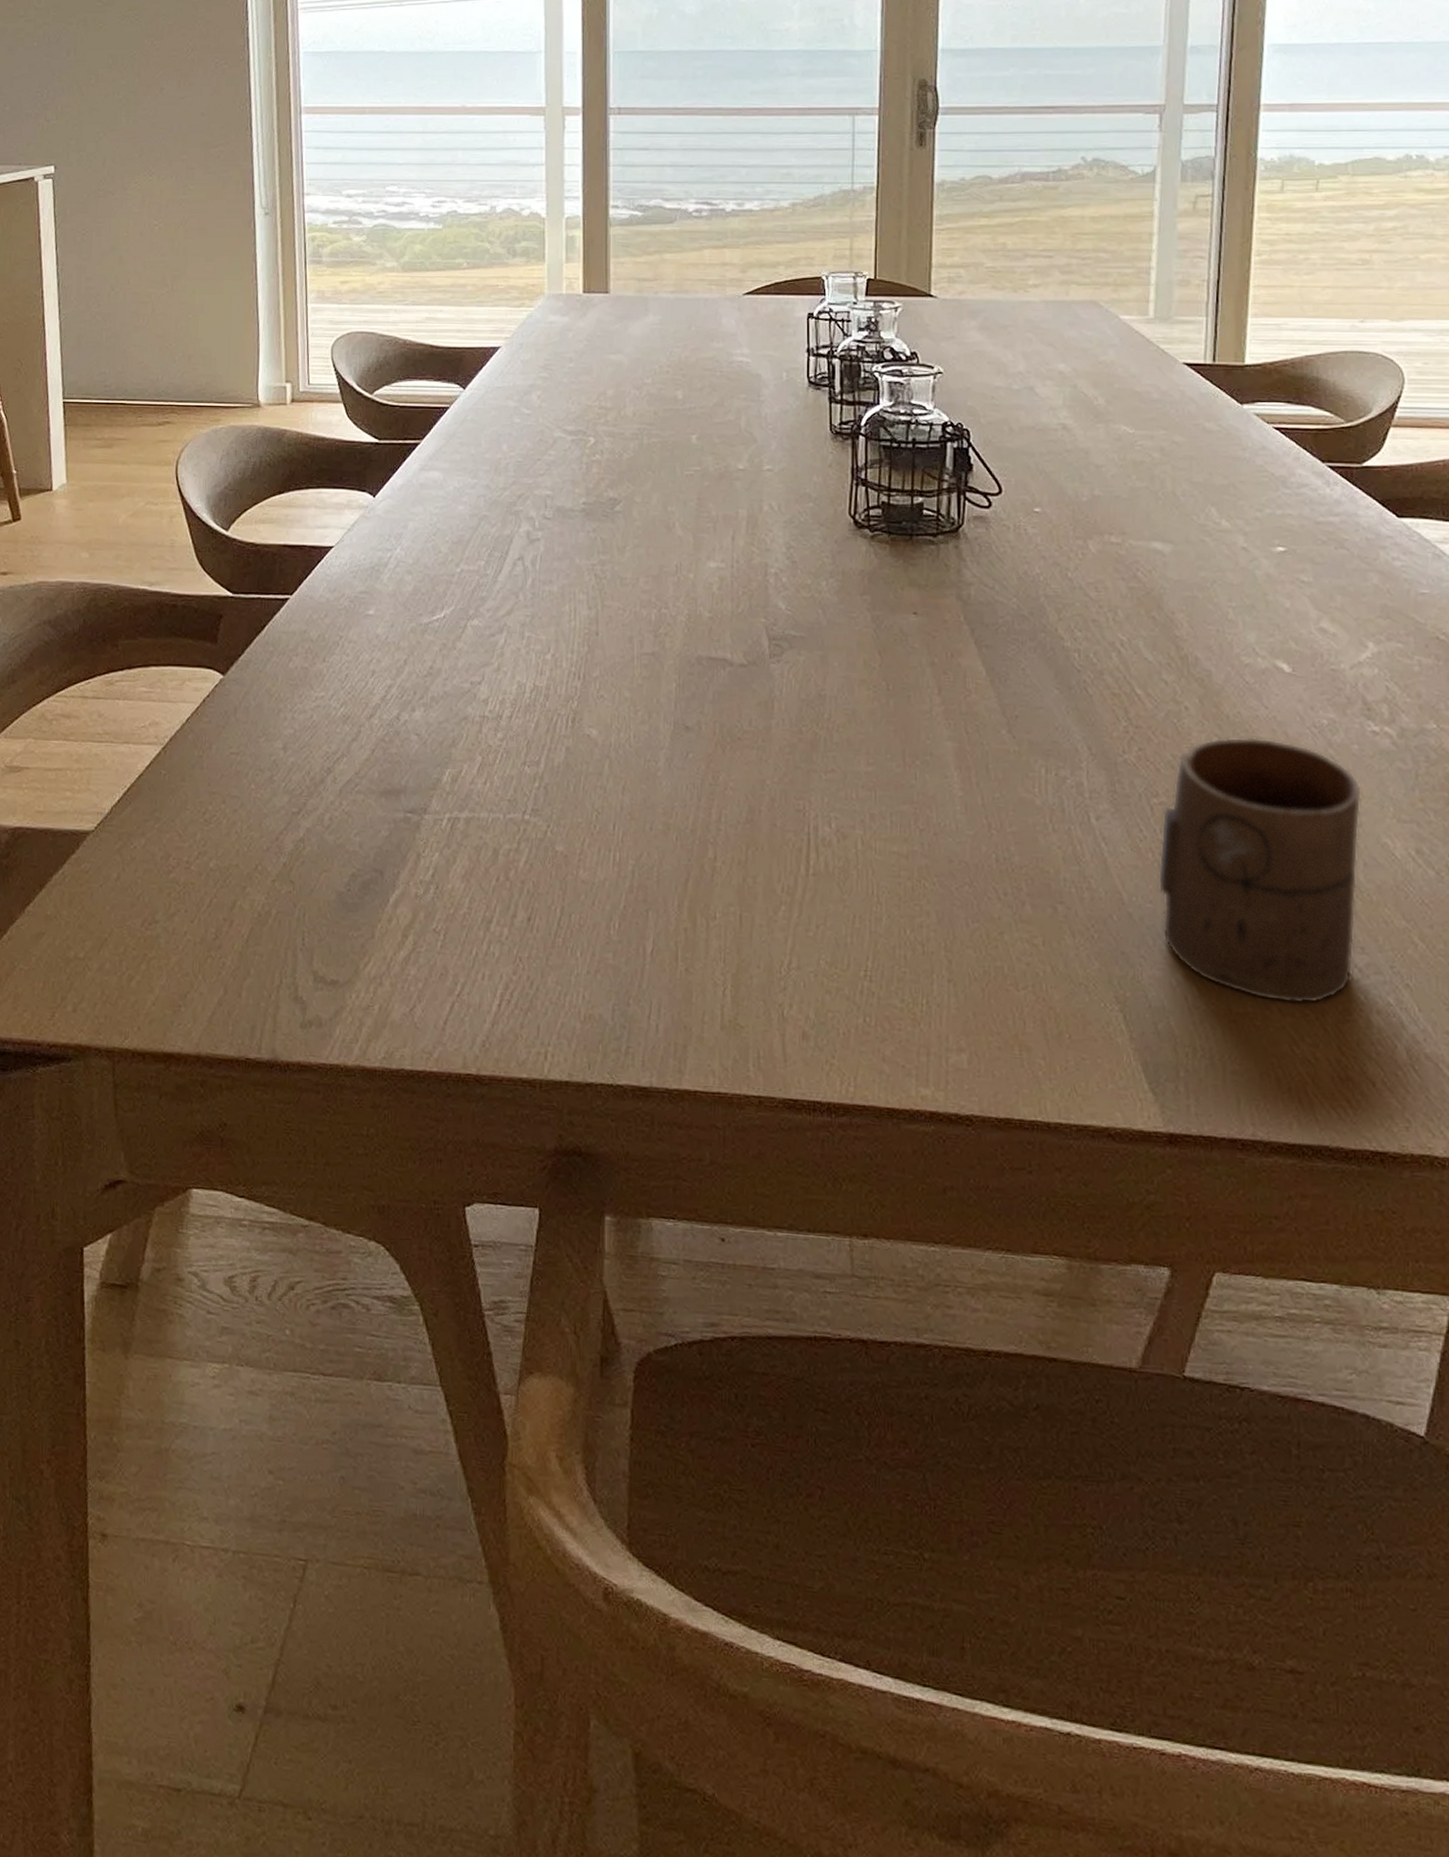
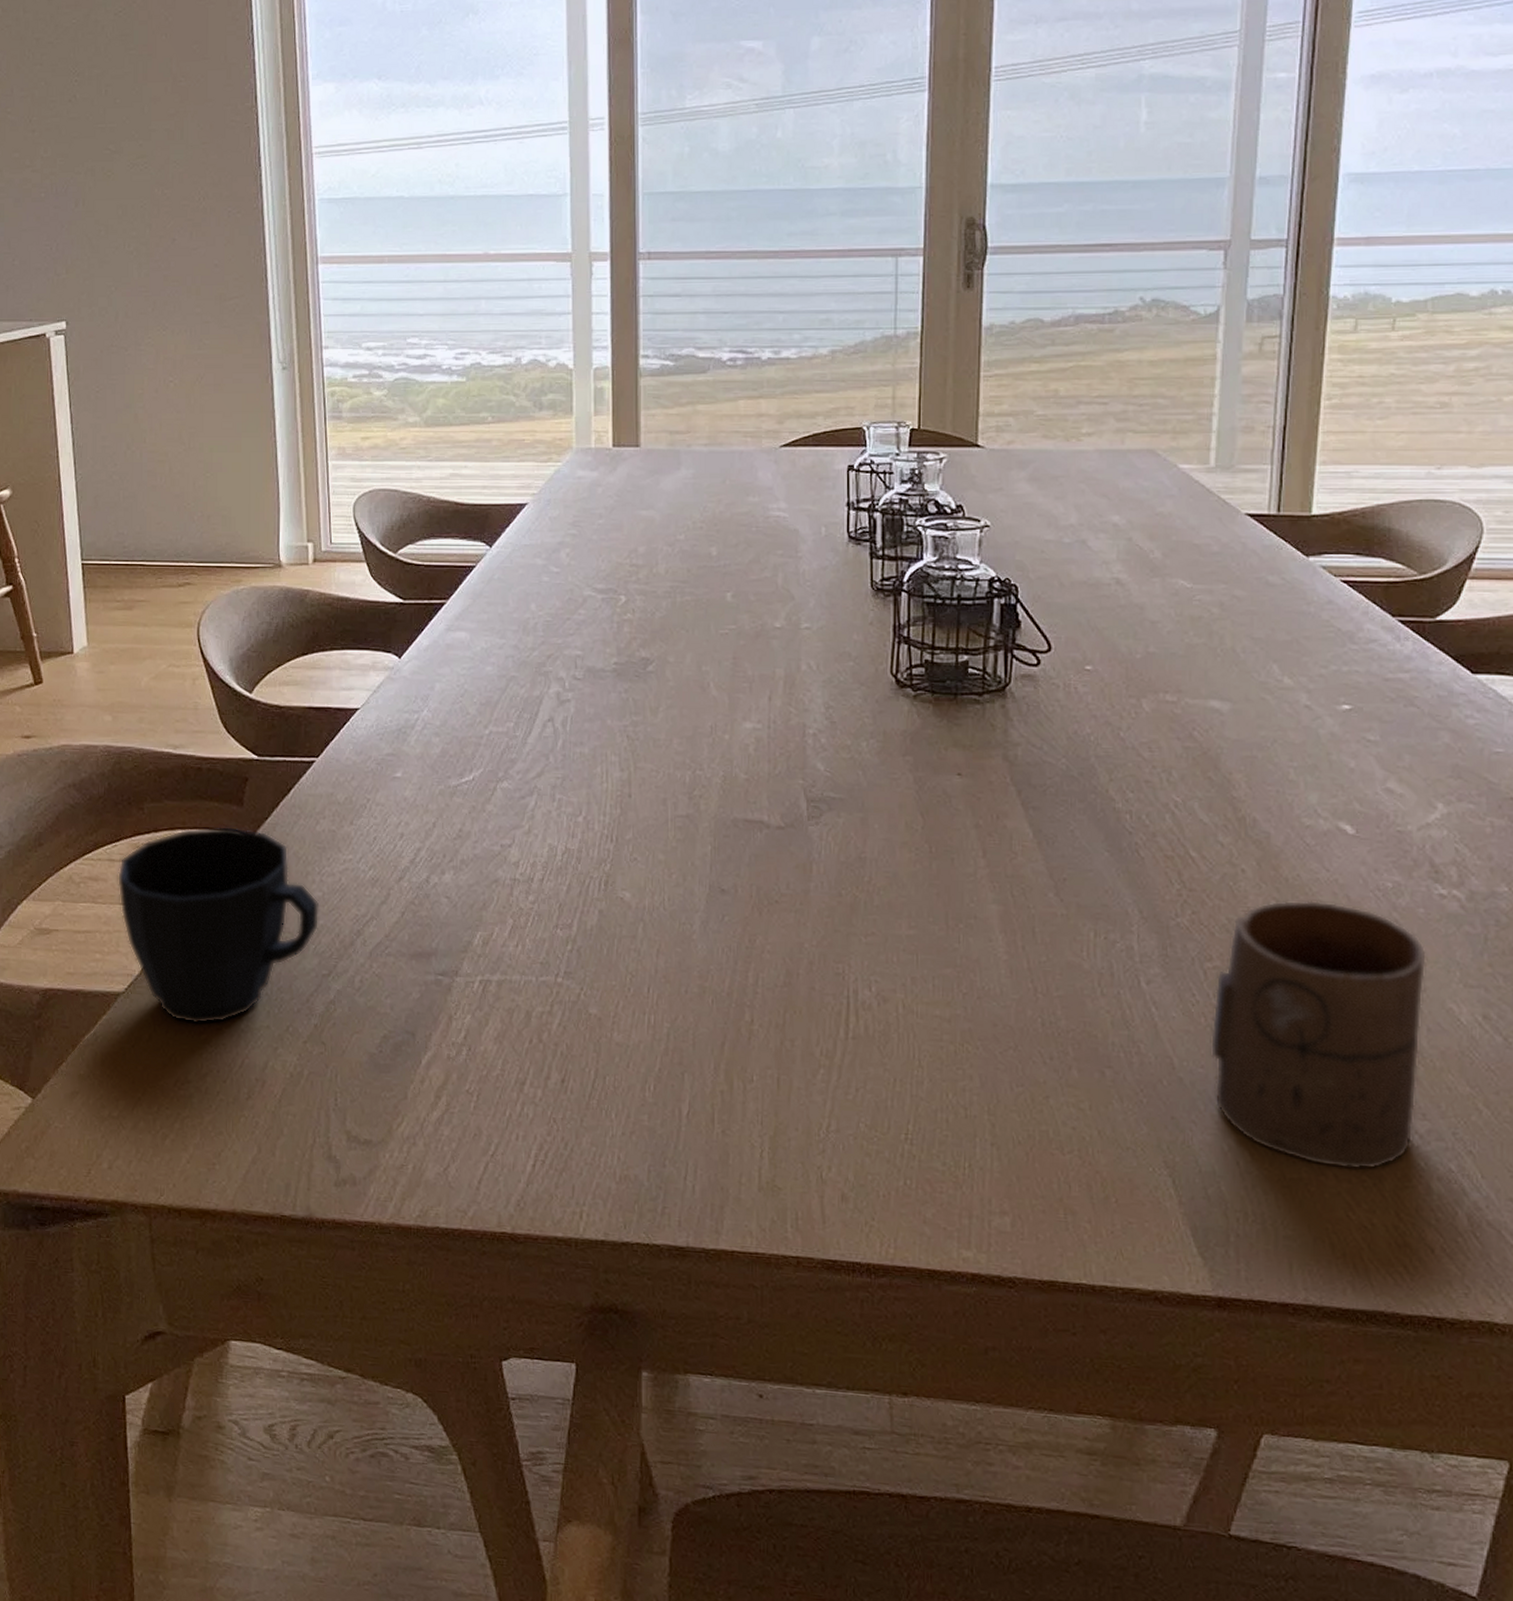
cup: none [89,663,291,863] -> present [117,826,320,1024]

